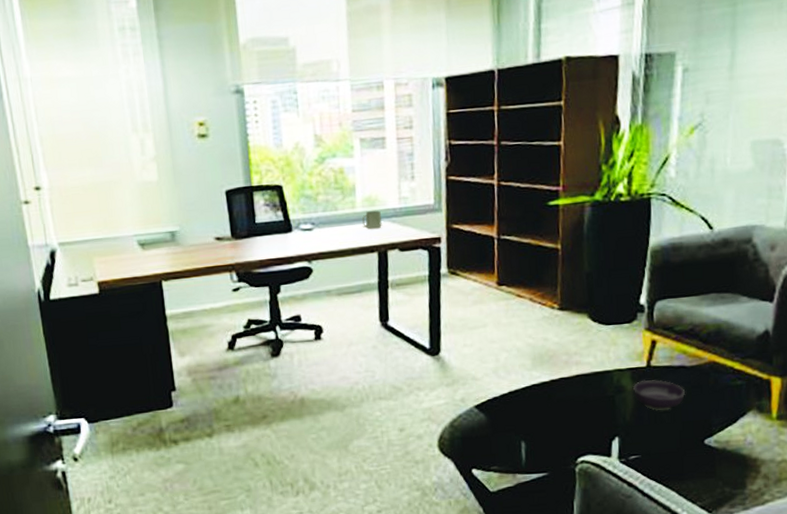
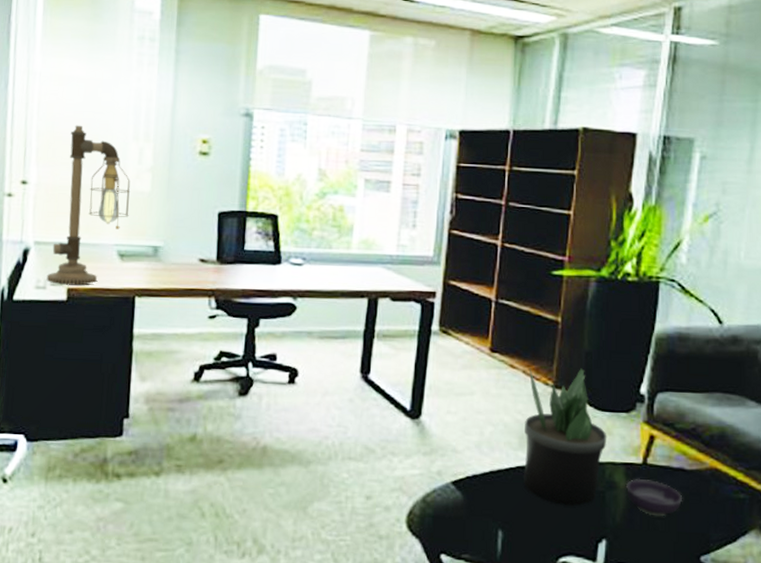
desk lamp: none [72,125,142,280] -> present [46,125,131,286]
mug: present [362,210,382,230] -> none [356,254,376,275]
planter: none [534,289,613,413] -> present [524,368,607,506]

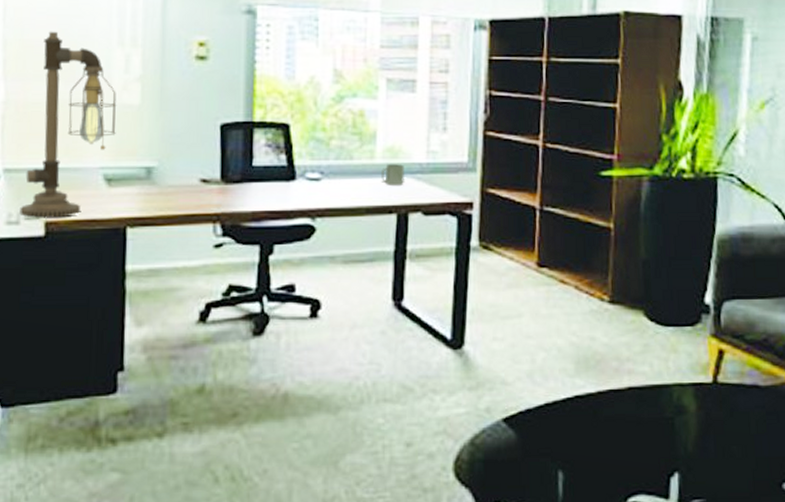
mug: none [356,254,376,275] -> present [382,164,404,187]
planter: present [524,368,607,506] -> none [580,279,673,437]
bowl: present [626,478,683,517] -> none [697,399,759,442]

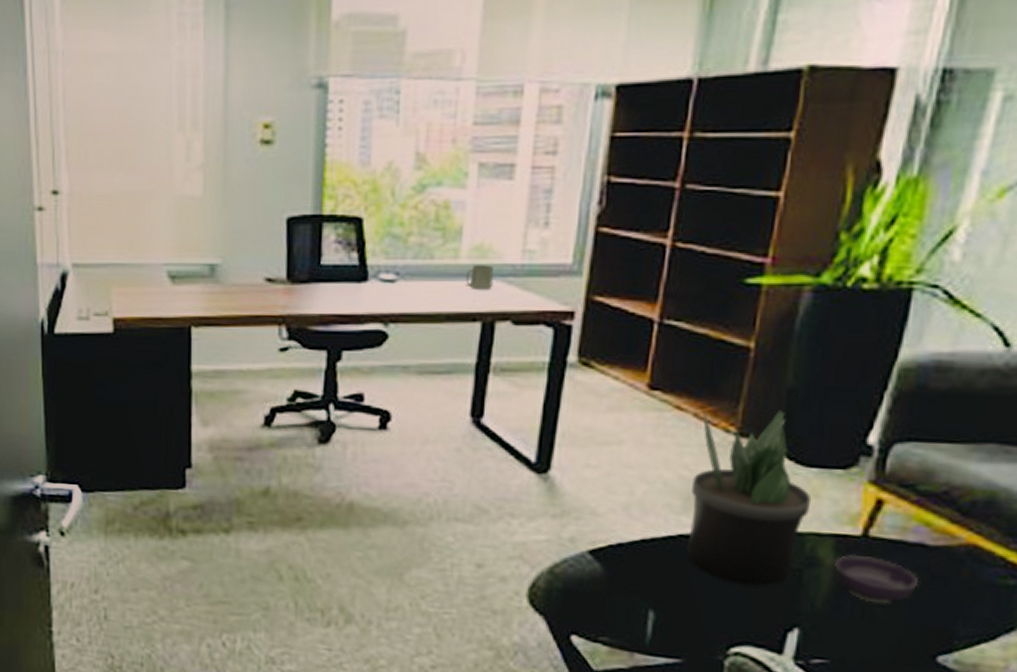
desk lamp: present [19,31,117,218] -> none [89,115,179,315]
planter: none [580,279,673,437] -> present [687,410,812,586]
bowl: none [697,399,759,442] -> present [834,554,919,604]

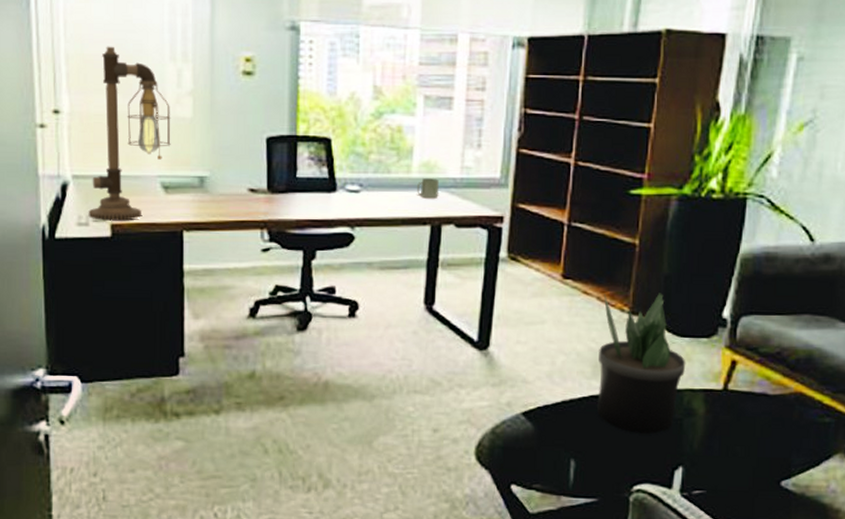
desk lamp: none [89,115,179,315] -> present [88,46,171,221]
bowl: present [834,554,919,604] -> none [705,404,765,443]

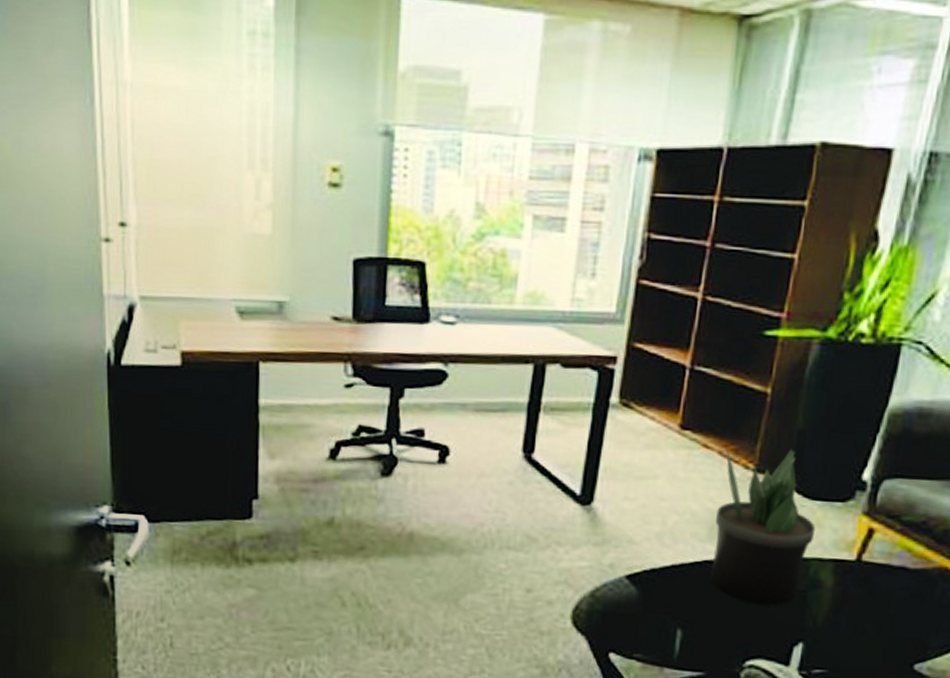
desk lamp: present [88,46,171,221] -> none [157,150,248,349]
mug: present [417,178,439,200] -> none [520,310,545,336]

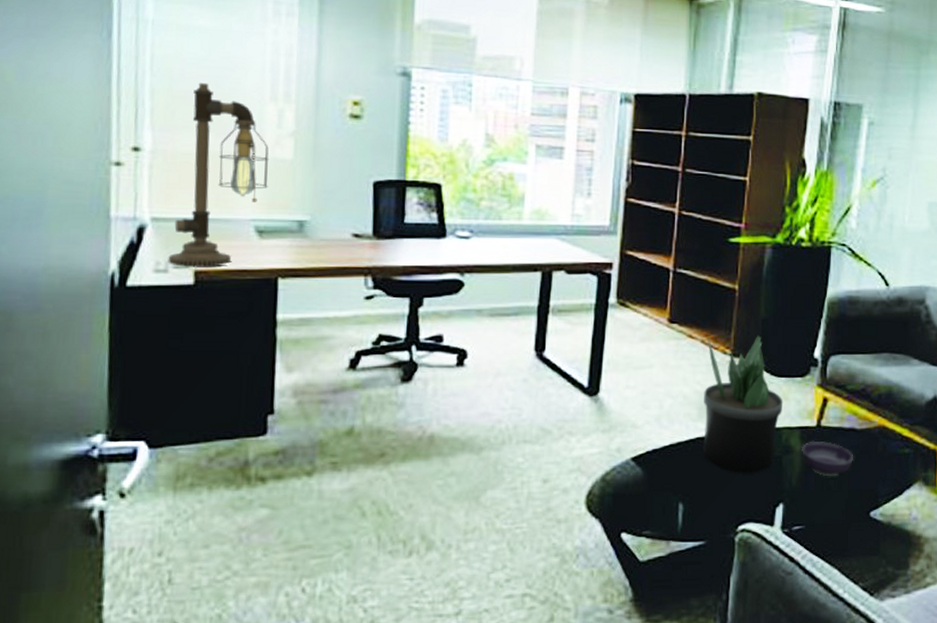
desk lamp: none [157,150,248,349] -> present [168,82,269,267]
bowl: none [833,576,901,620] -> present [802,441,854,477]

